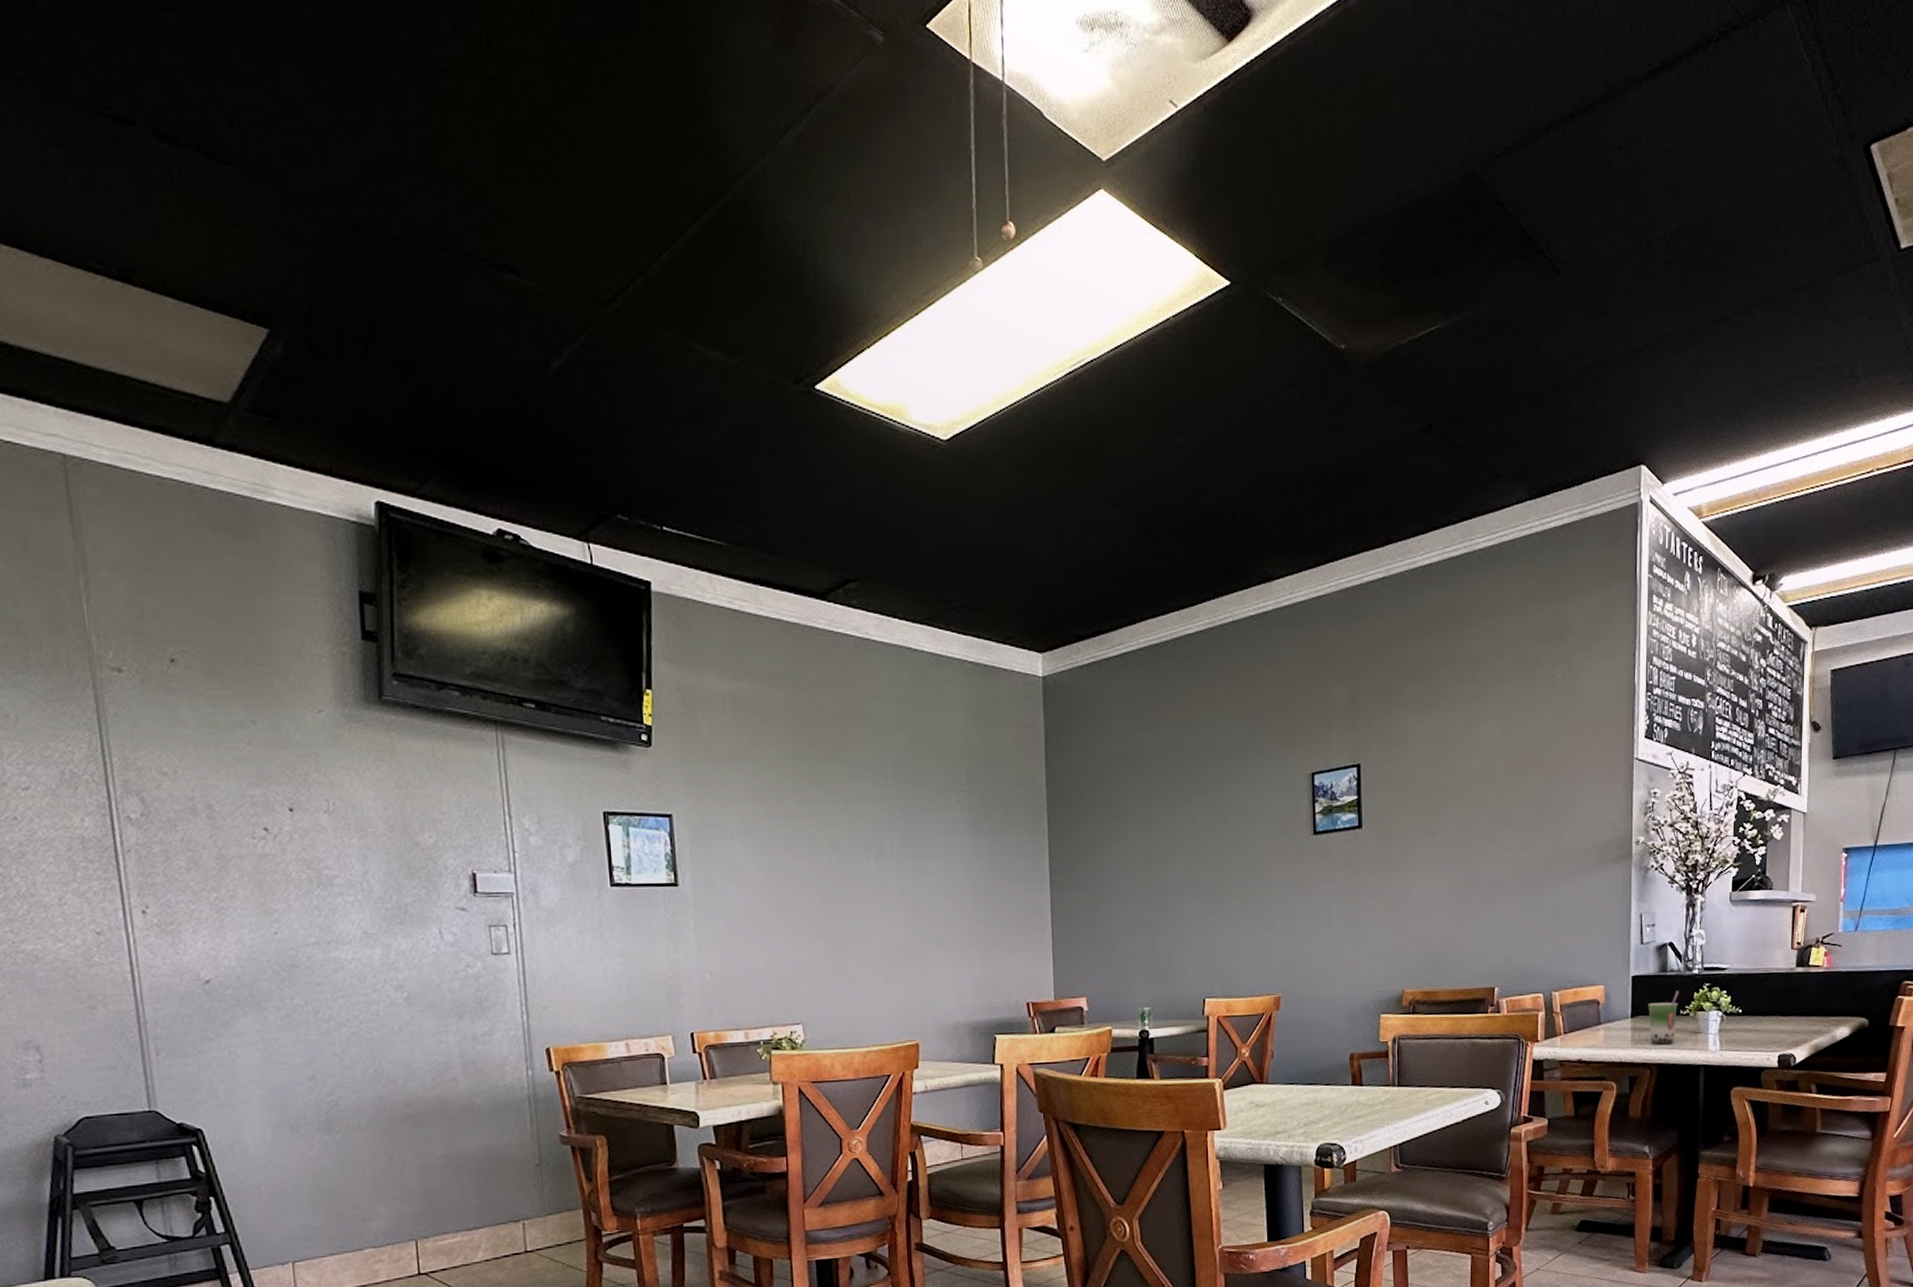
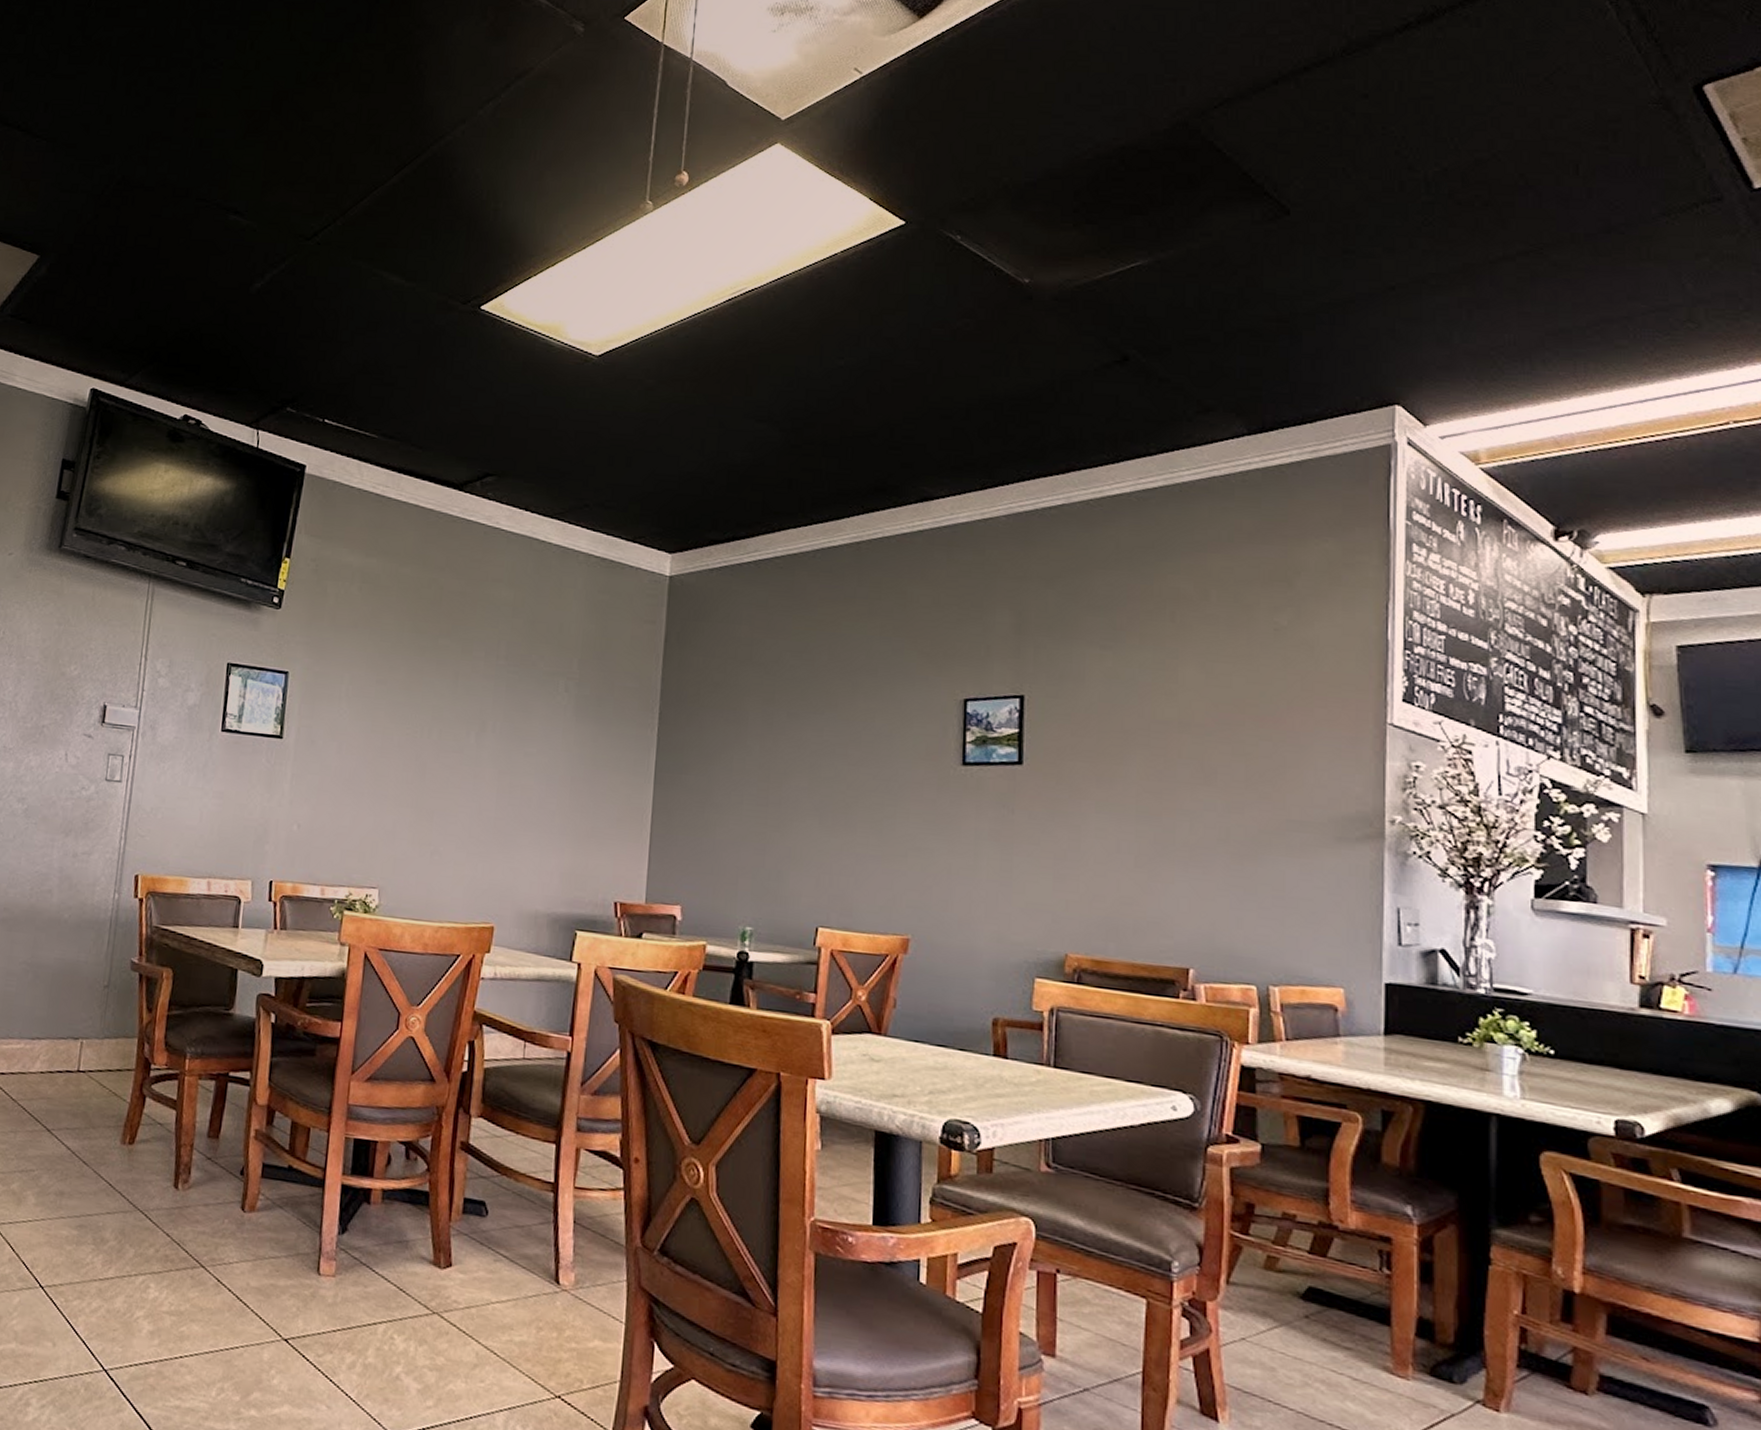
beverage cup: present [1648,990,1679,1046] -> none [1409,1010,1456,1080]

